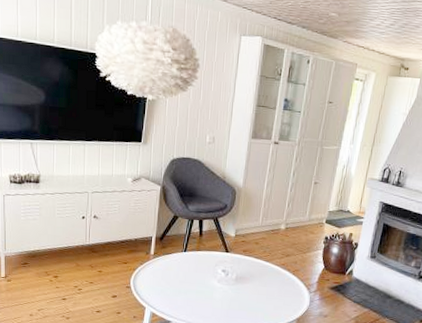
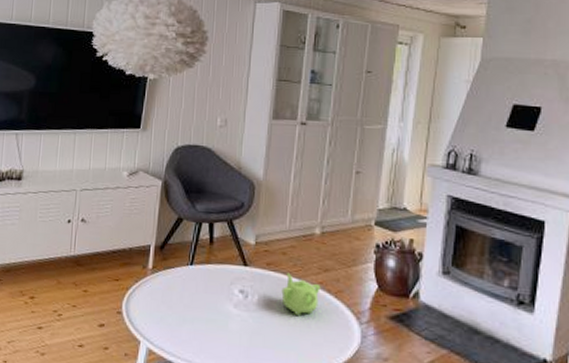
teapot: none [254,257,283,287] -> present [281,273,321,315]

